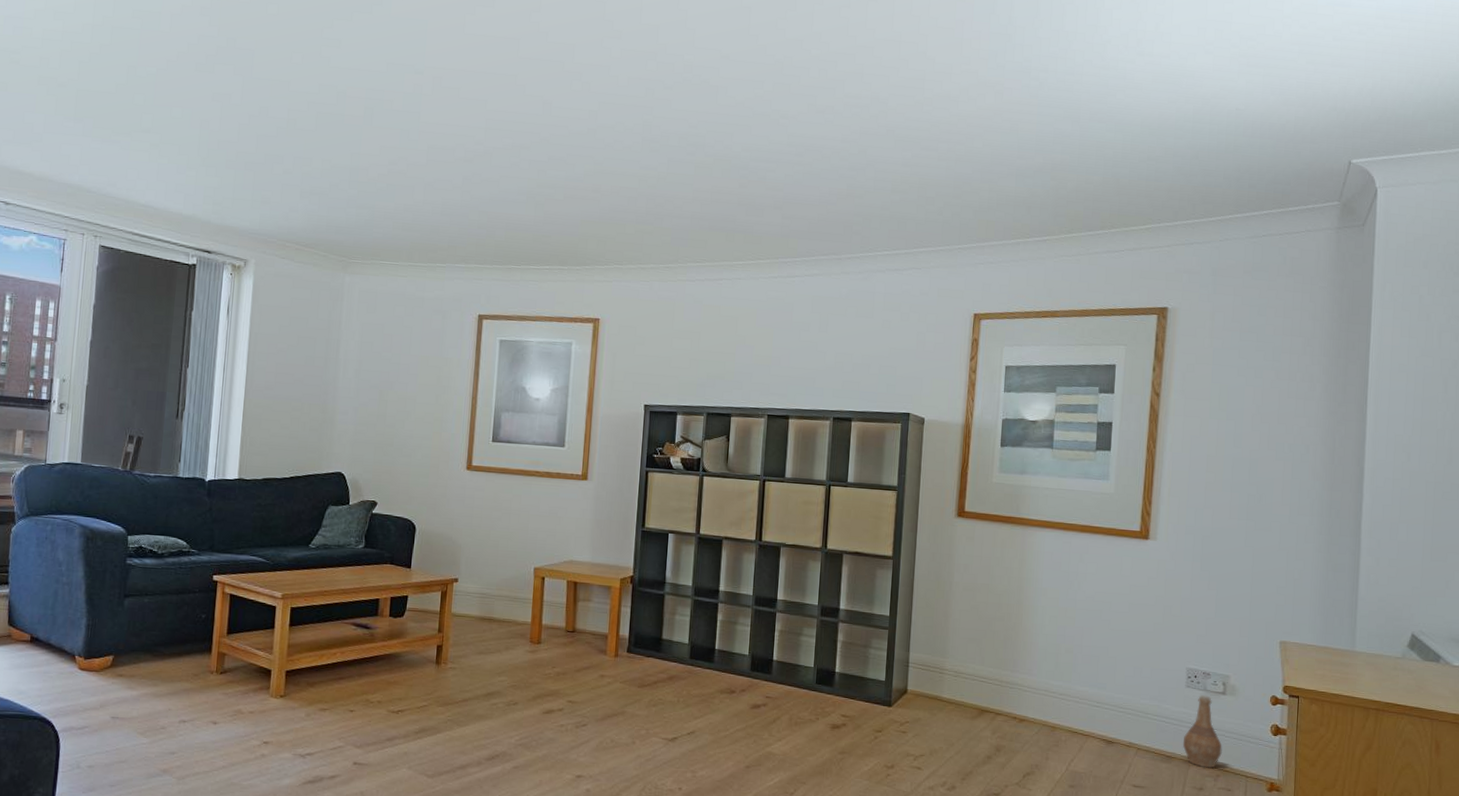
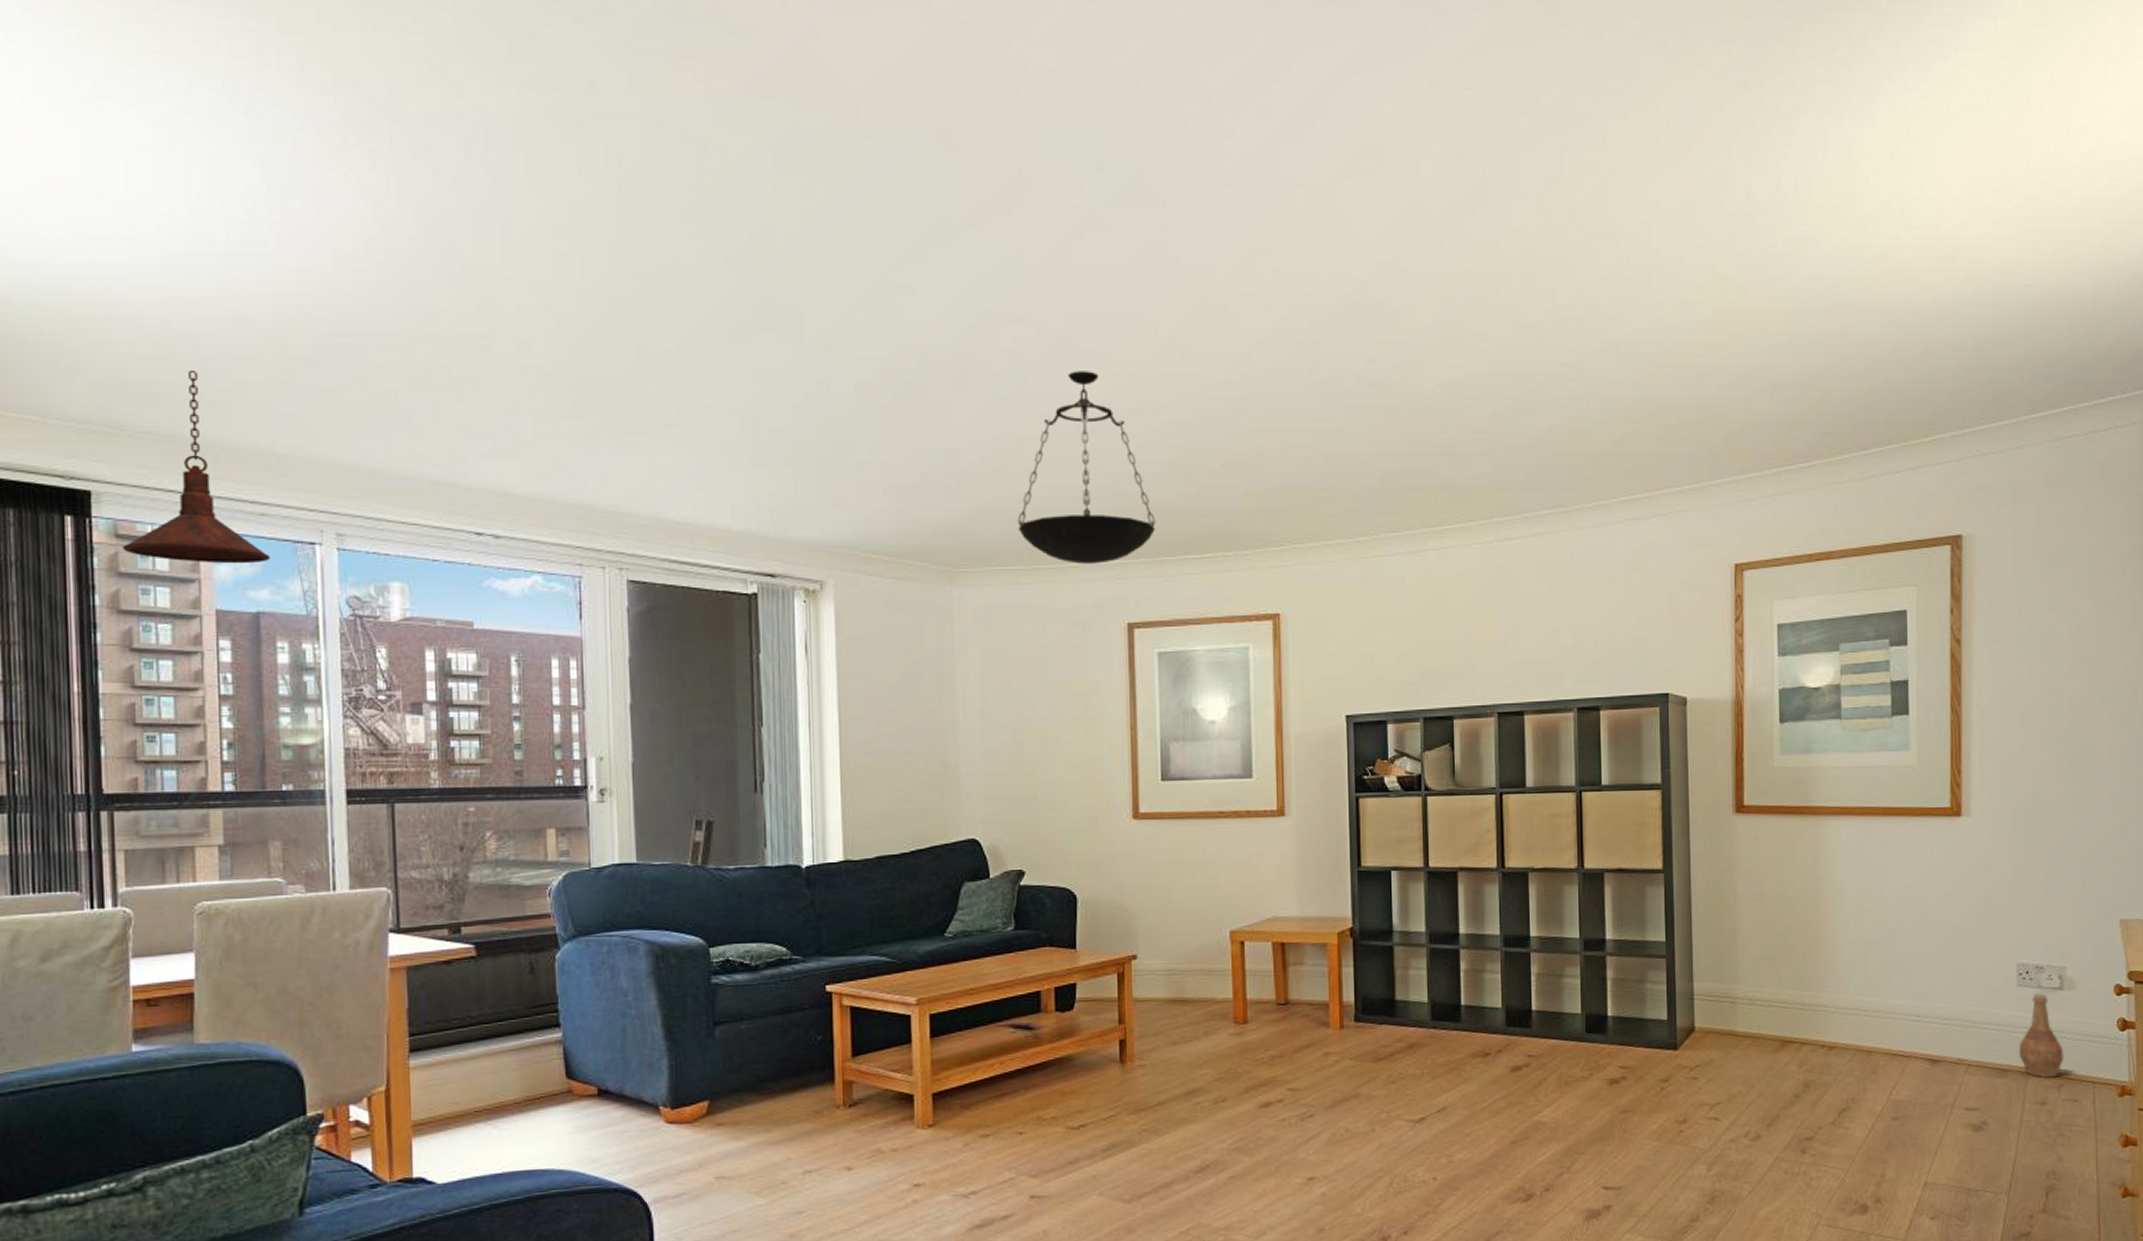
pendant lamp: none [400,114,509,266] -> present [1017,371,1156,564]

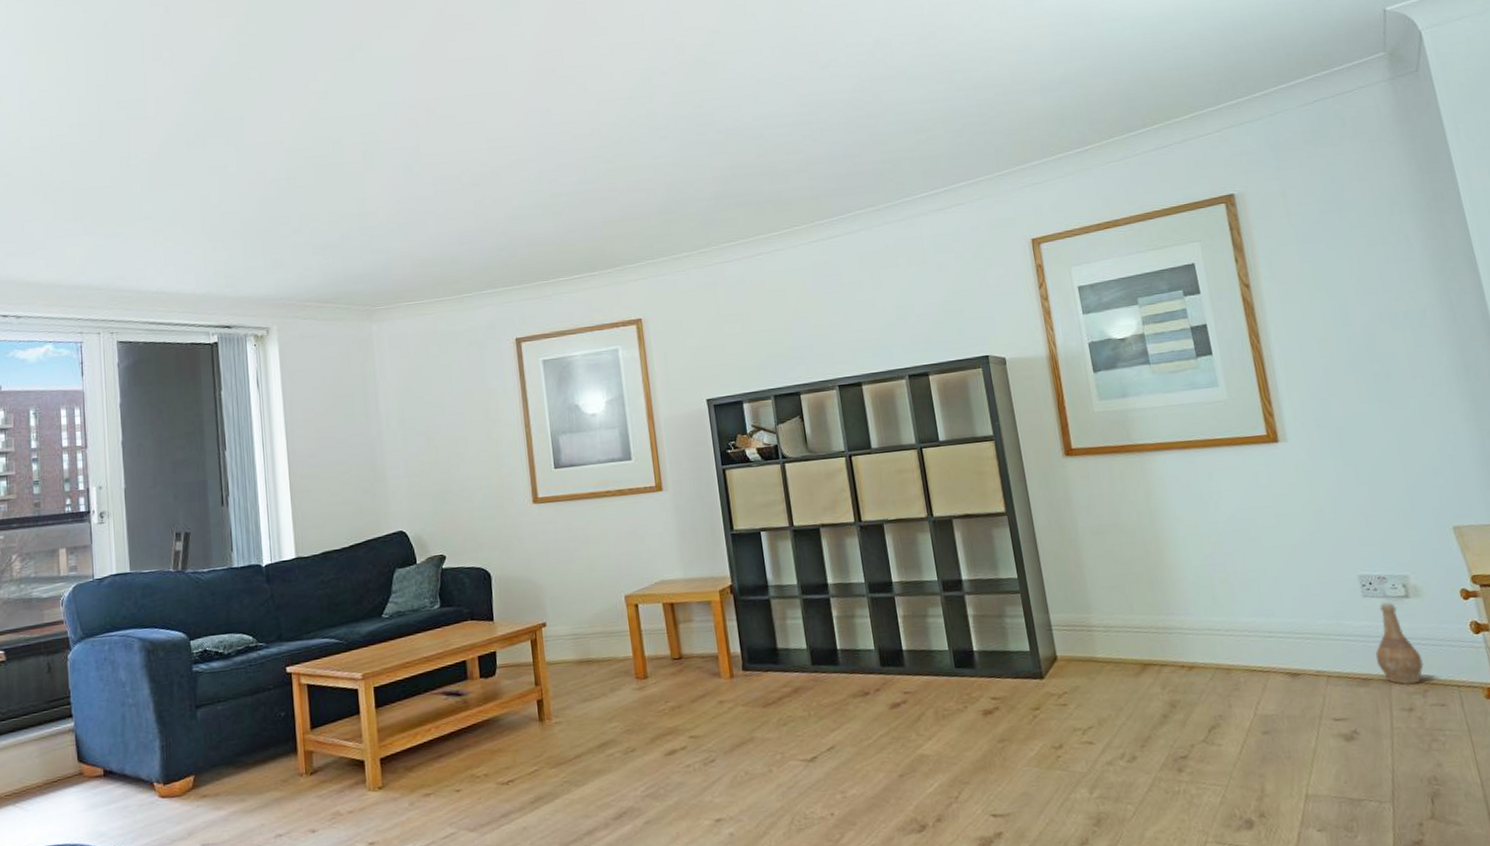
pendant lamp: present [1017,371,1156,564] -> none [419,139,532,294]

